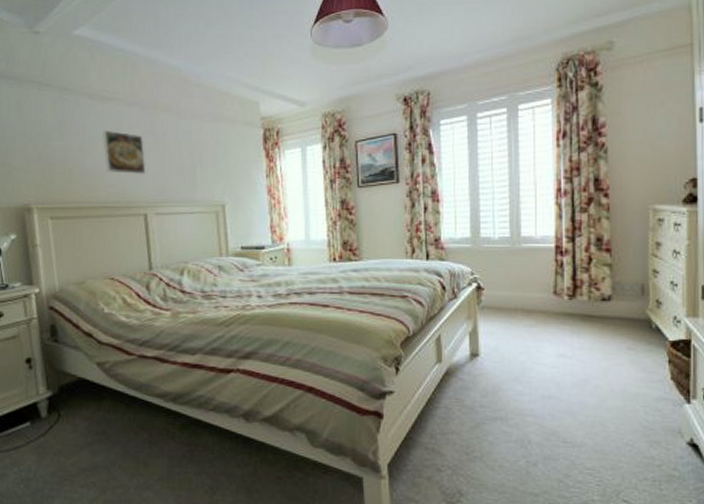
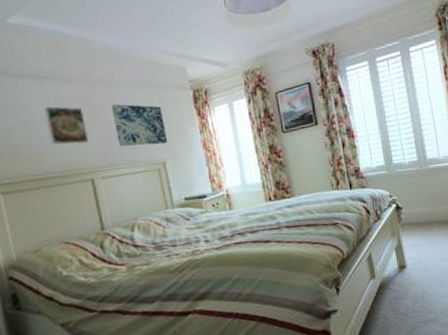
wall art: none [173,135,230,185] -> present [111,104,168,147]

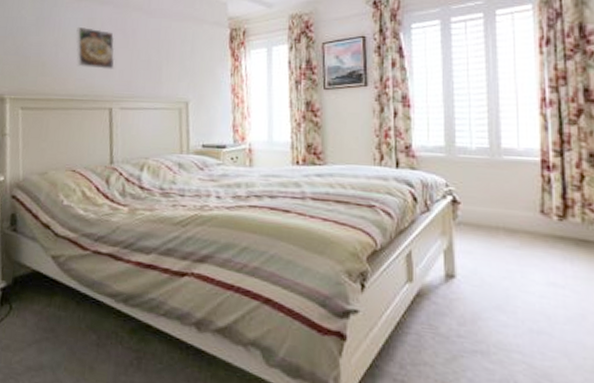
wall art: present [111,104,168,147] -> none [142,32,195,83]

